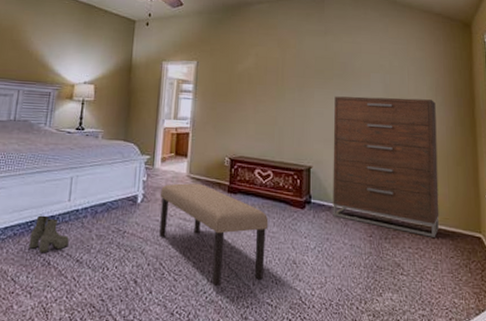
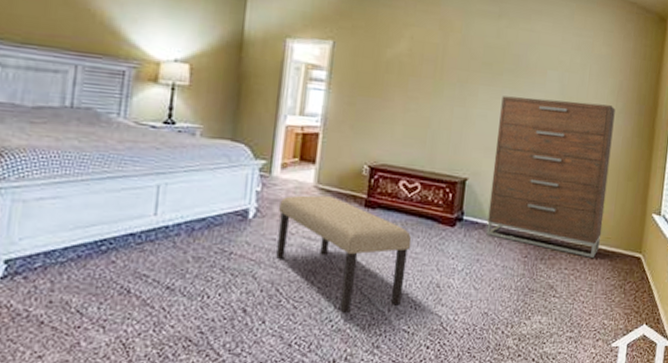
boots: present [28,215,69,254] -> none [99,232,156,280]

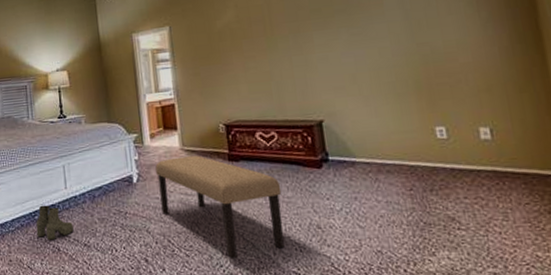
boots: none [99,232,156,280] -> present [36,205,74,241]
dresser: present [486,96,615,258] -> none [339,17,504,183]

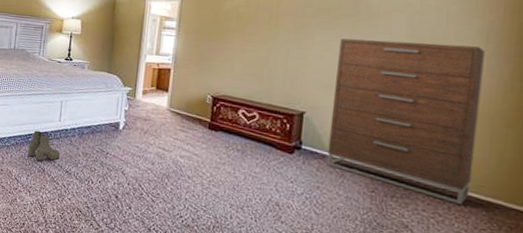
bench: present [155,156,284,260] -> none [139,115,251,215]
dresser: none [339,17,504,183] -> present [326,38,485,205]

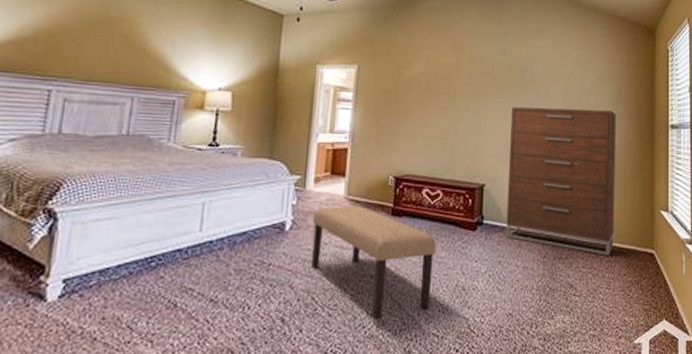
boots: present [28,130,60,162] -> none [149,249,201,294]
bench: none [139,115,251,215] -> present [311,206,437,320]

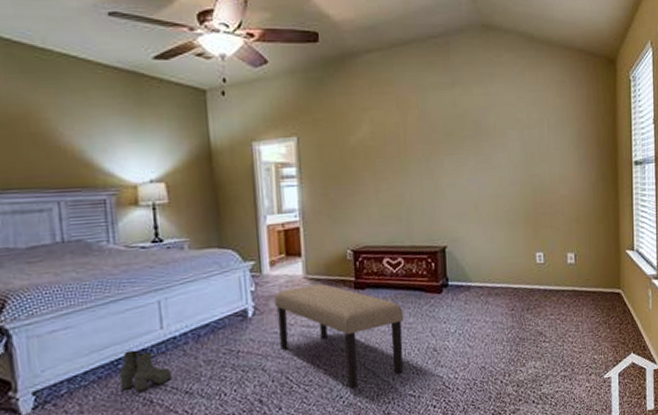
boots: none [149,249,201,294] -> present [119,350,172,393]
dresser: present [506,107,616,255] -> none [467,154,581,301]

